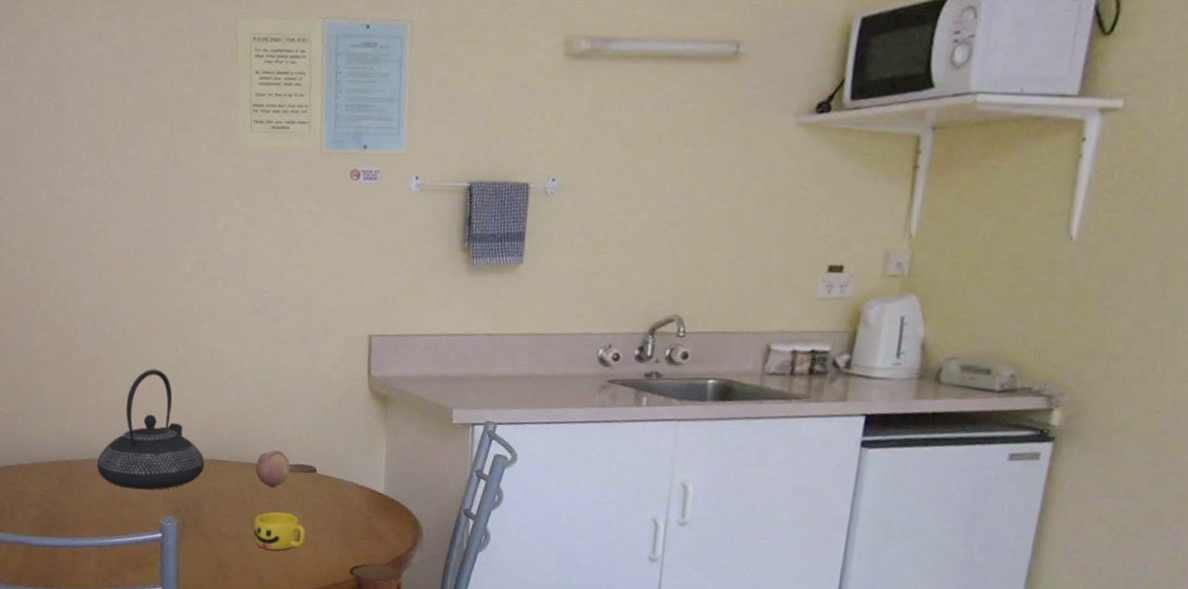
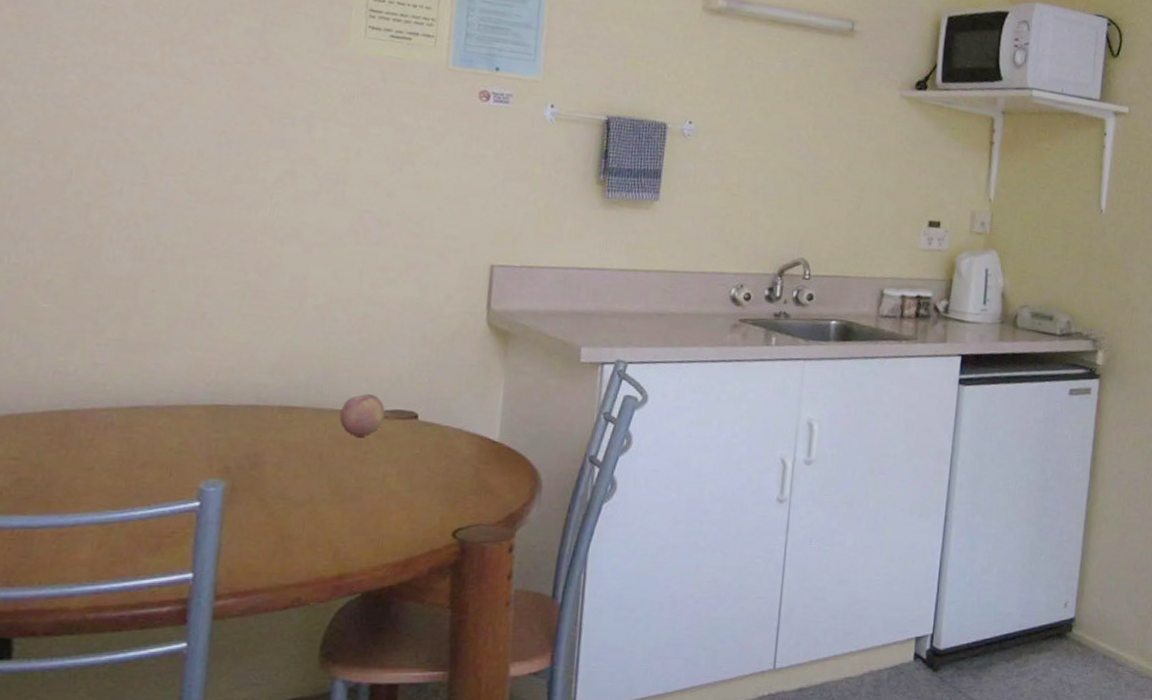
teapot: present [96,369,205,490] -> none [110,295,271,447]
cup: present [253,511,305,551] -> none [330,467,399,514]

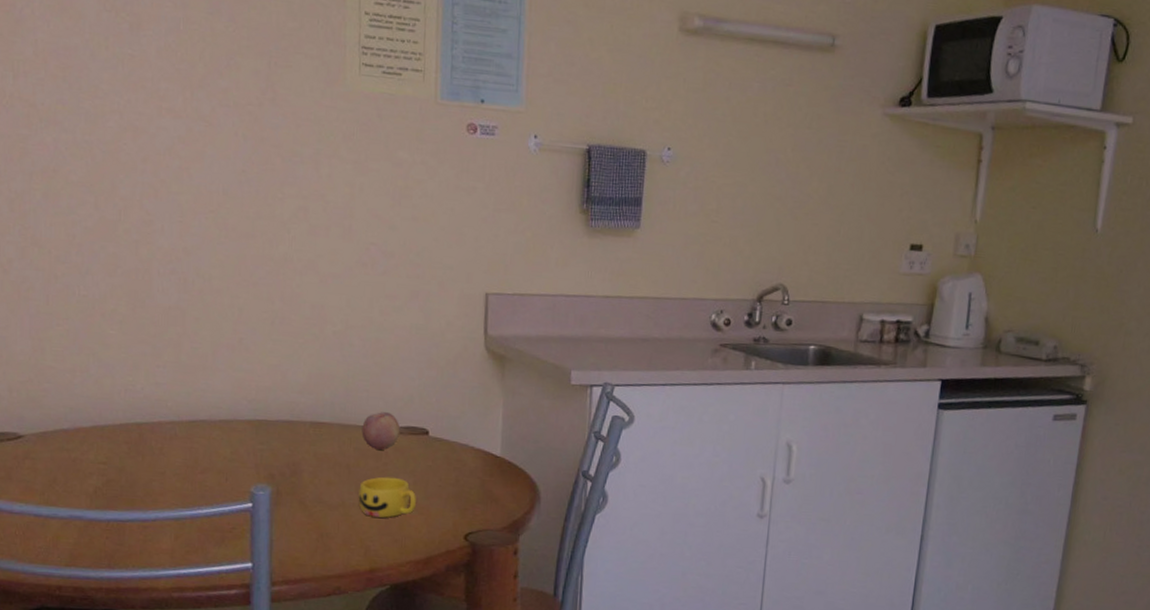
cup: none [330,467,399,514] -> present [358,476,416,518]

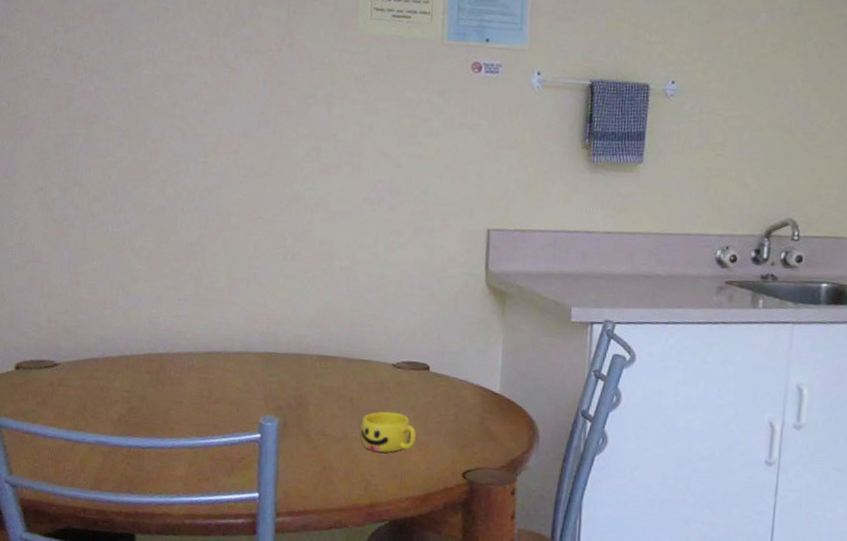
fruit: present [361,412,401,450] -> none [365,346,402,384]

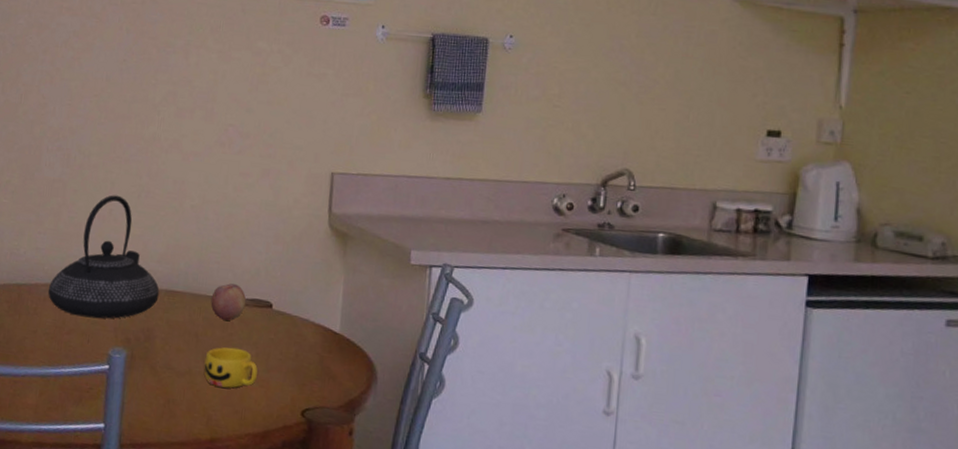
teapot: none [191,257,311,387] -> present [47,195,160,319]
fruit: none [365,346,402,384] -> present [210,283,247,321]

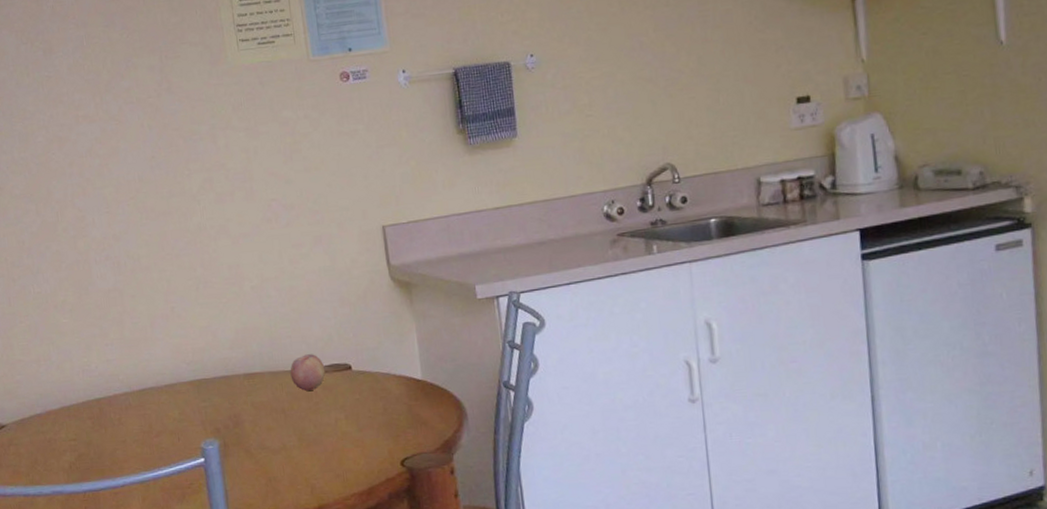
teapot: present [47,195,160,319] -> none [127,292,239,418]
cup: present [204,347,258,389] -> none [296,414,351,456]

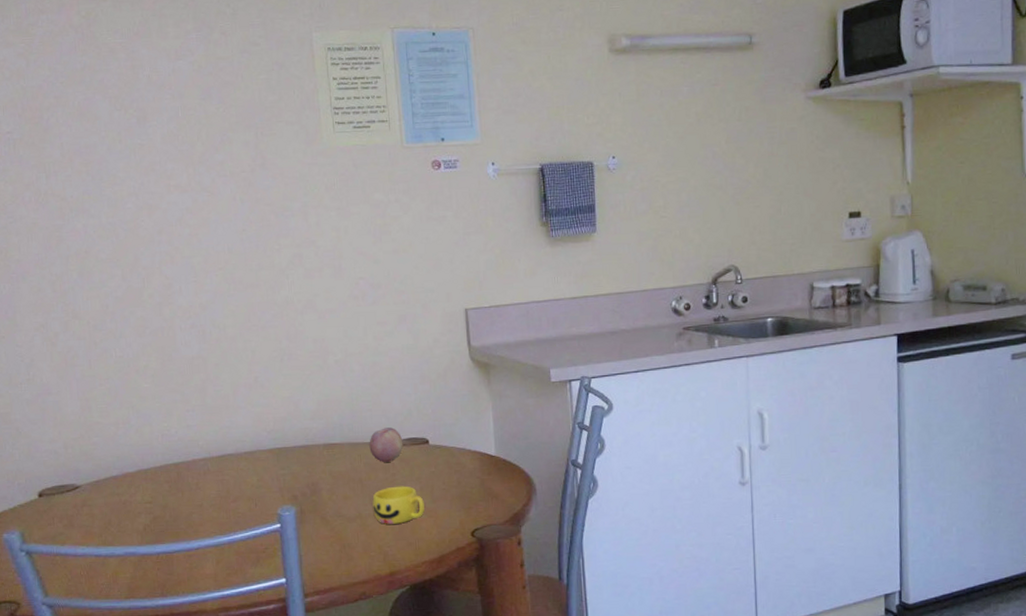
cup: none [296,414,351,456] -> present [372,486,425,524]

